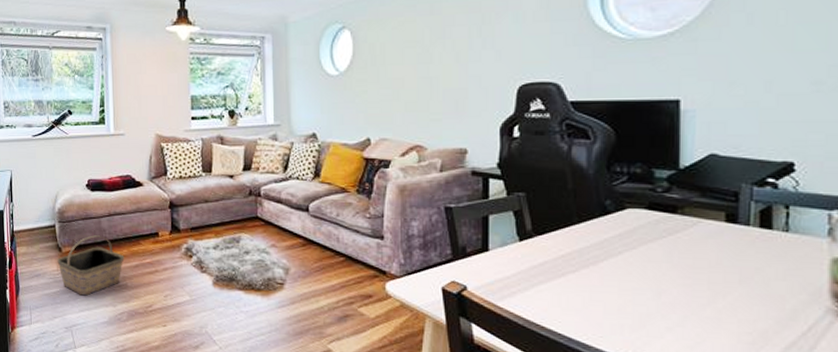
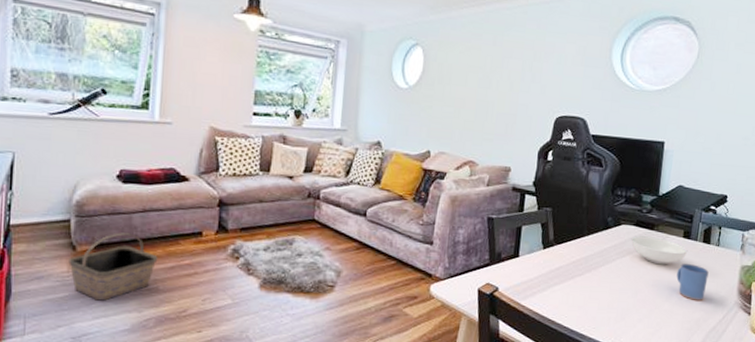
bowl: none [642,222,736,259] -> present [631,236,688,265]
mug: none [721,256,775,305] -> present [676,264,709,301]

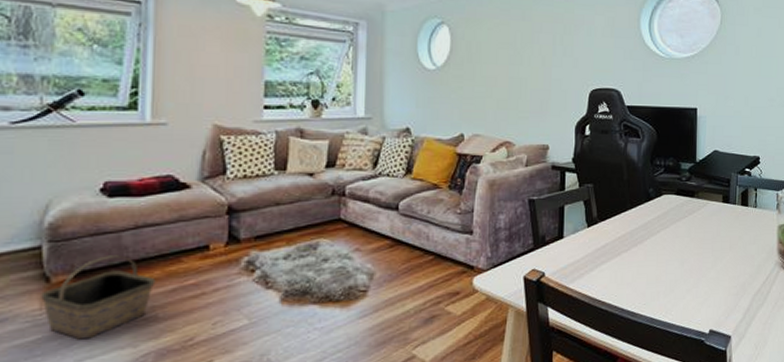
bowl: present [631,236,688,265] -> none [673,204,728,232]
mug: present [676,264,709,301] -> none [720,228,749,264]

